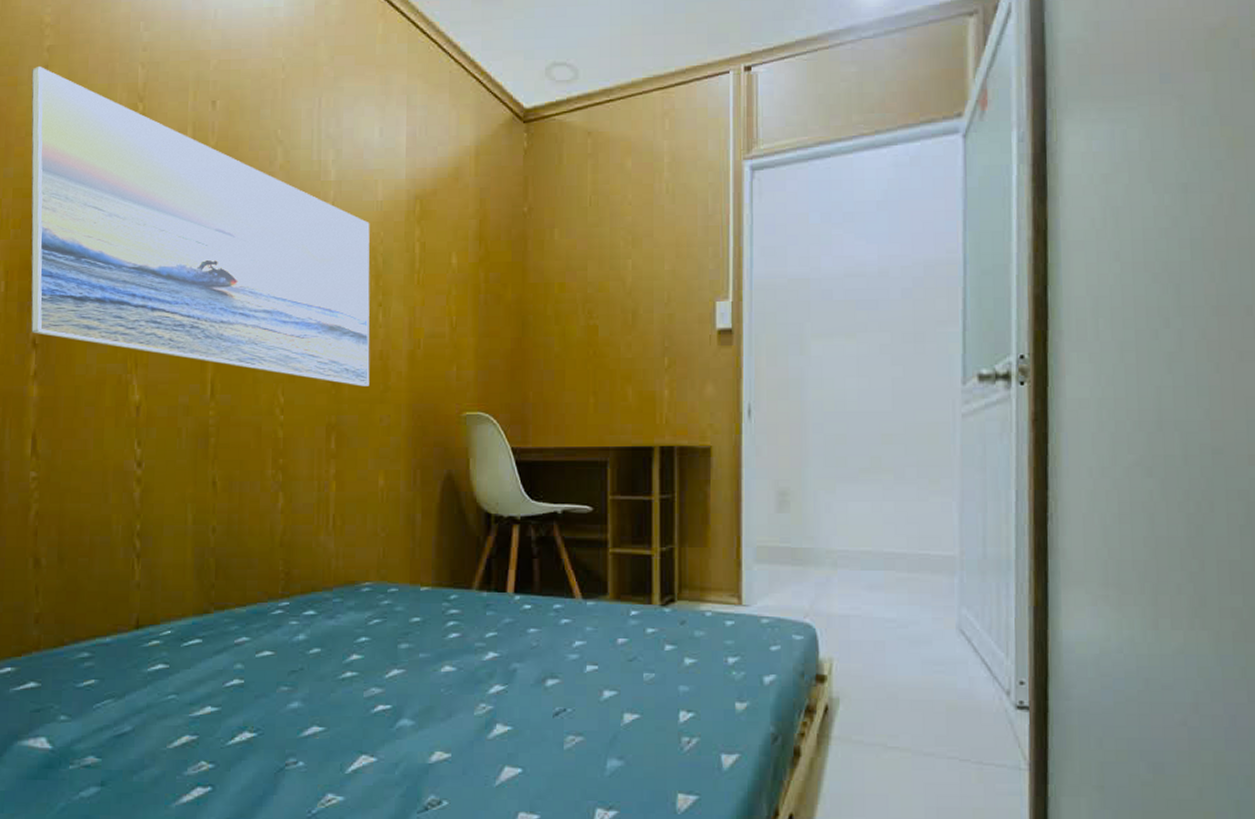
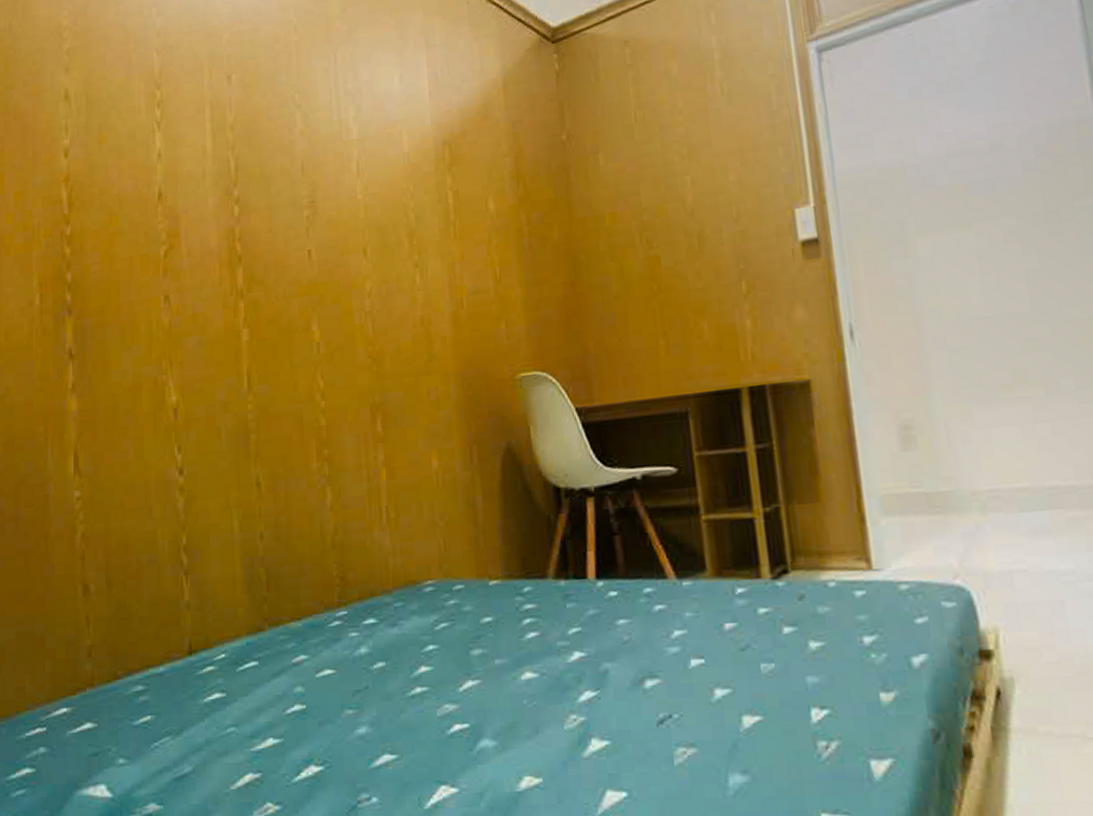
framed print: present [31,66,370,387] -> none [53,70,413,359]

